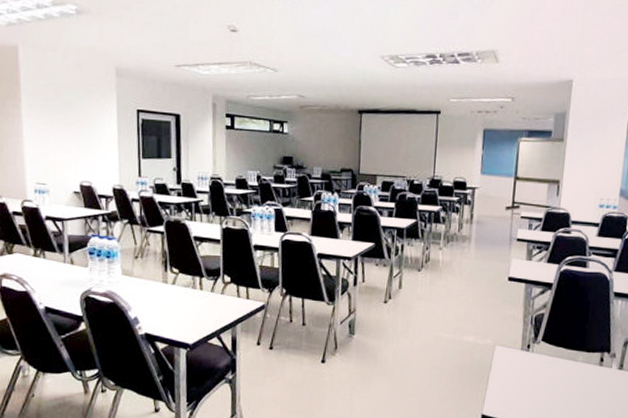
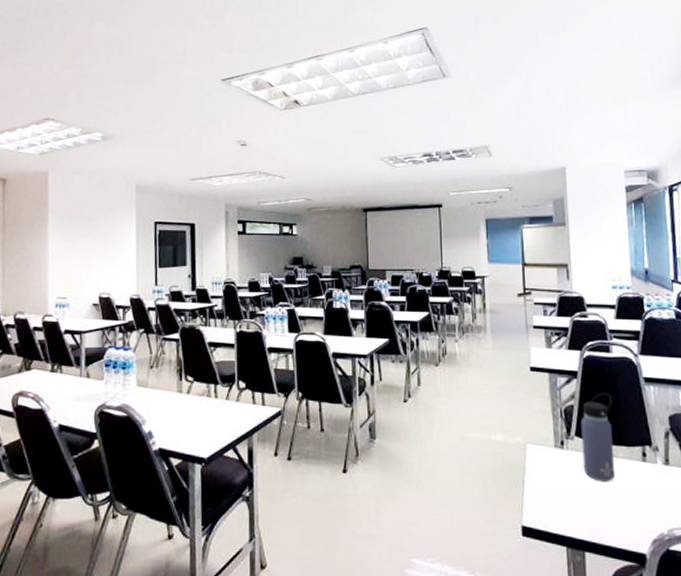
water bottle: none [544,303,581,381] -> present [580,392,615,481]

